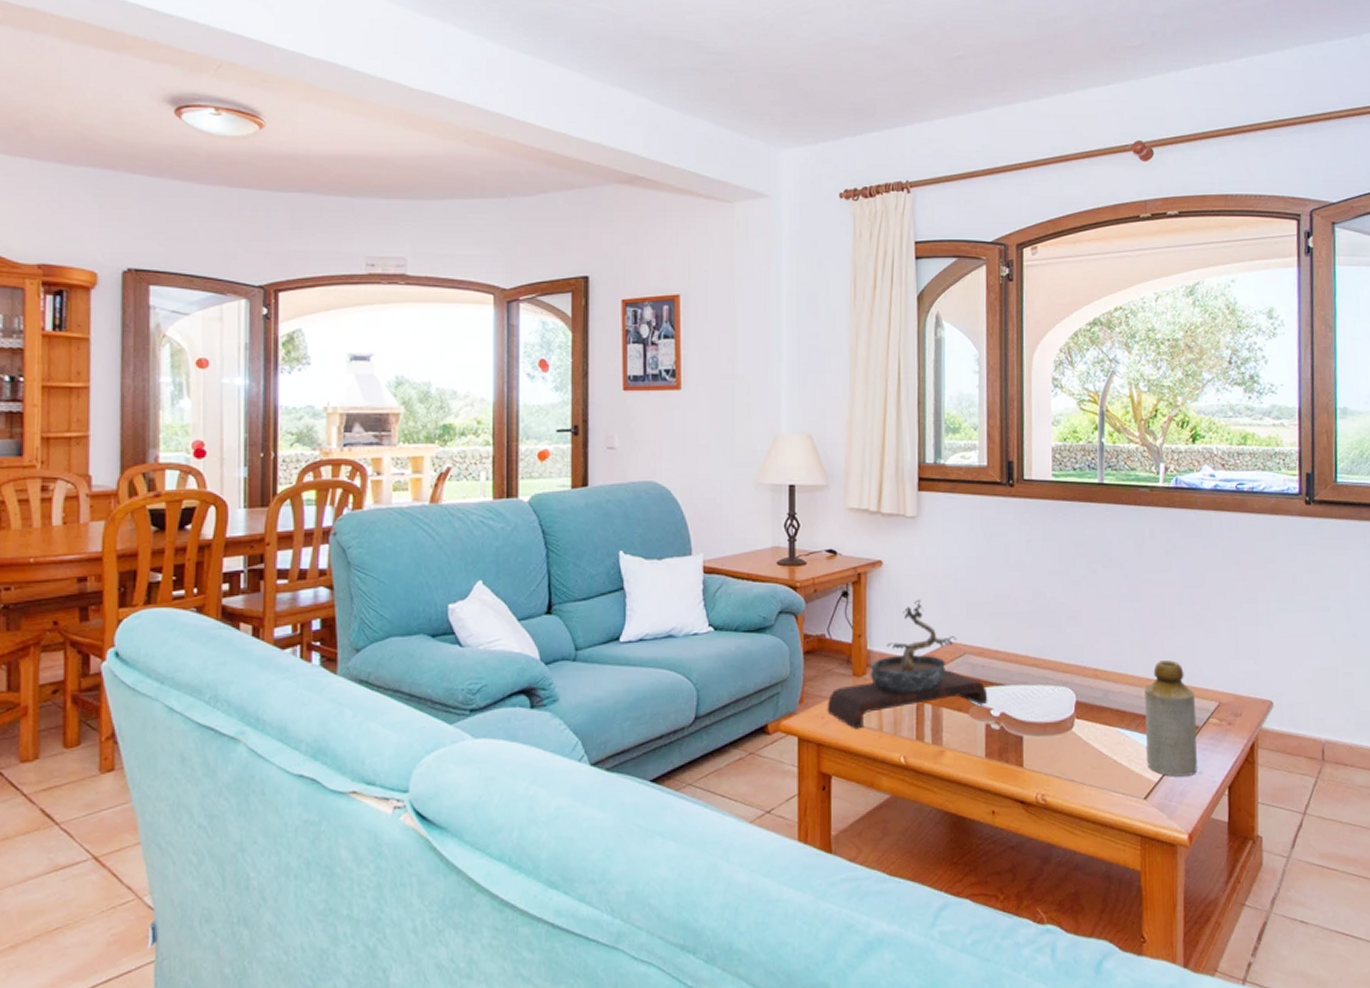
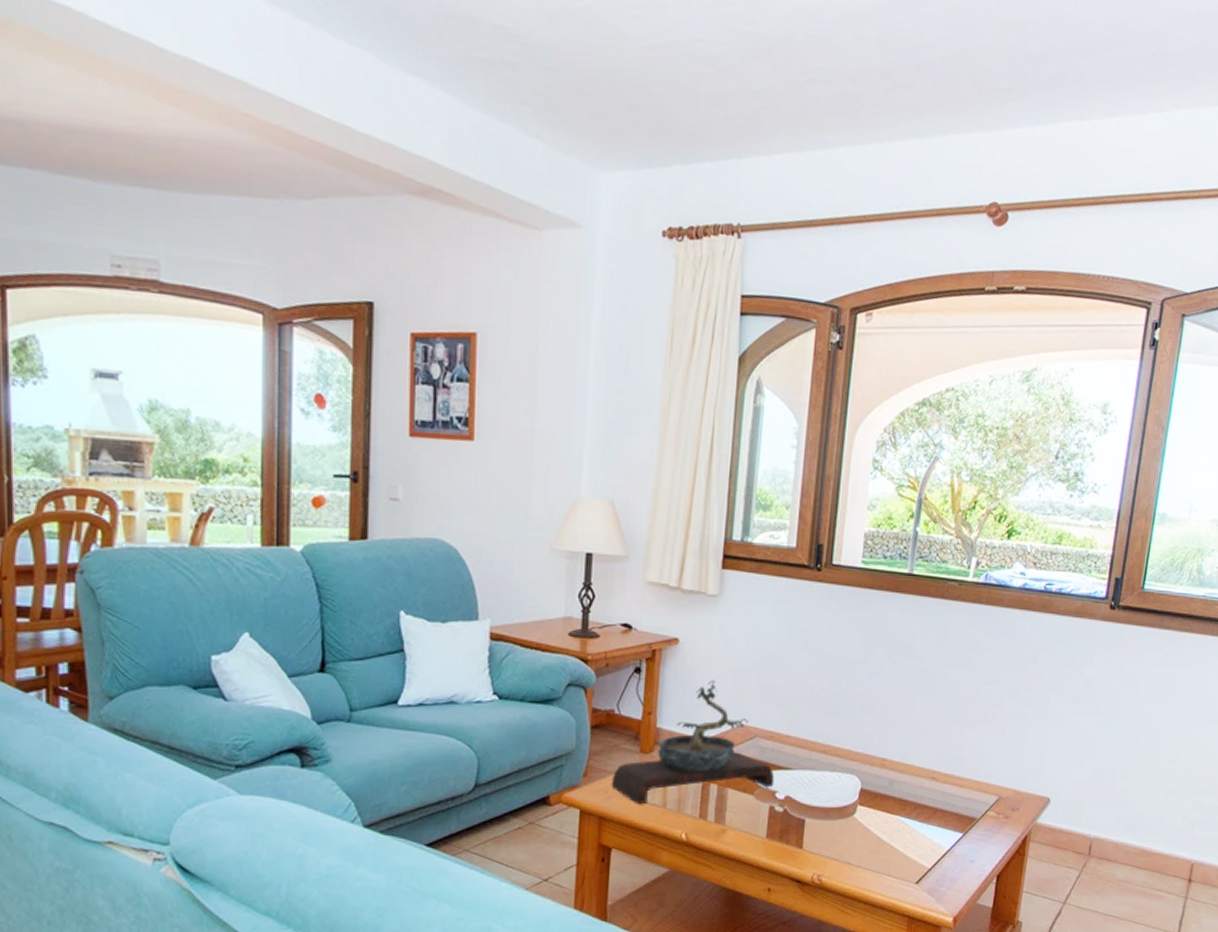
bottle: present [1145,660,1197,777] -> none [922,754,977,864]

